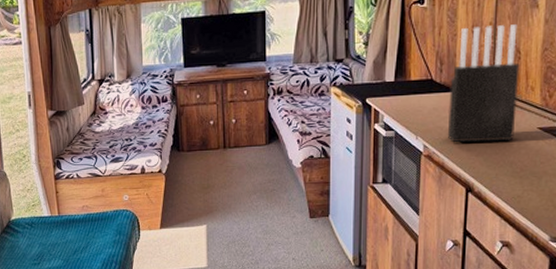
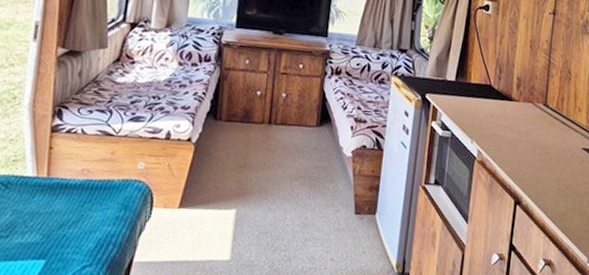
knife block: present [447,24,520,143] -> none [500,40,570,158]

